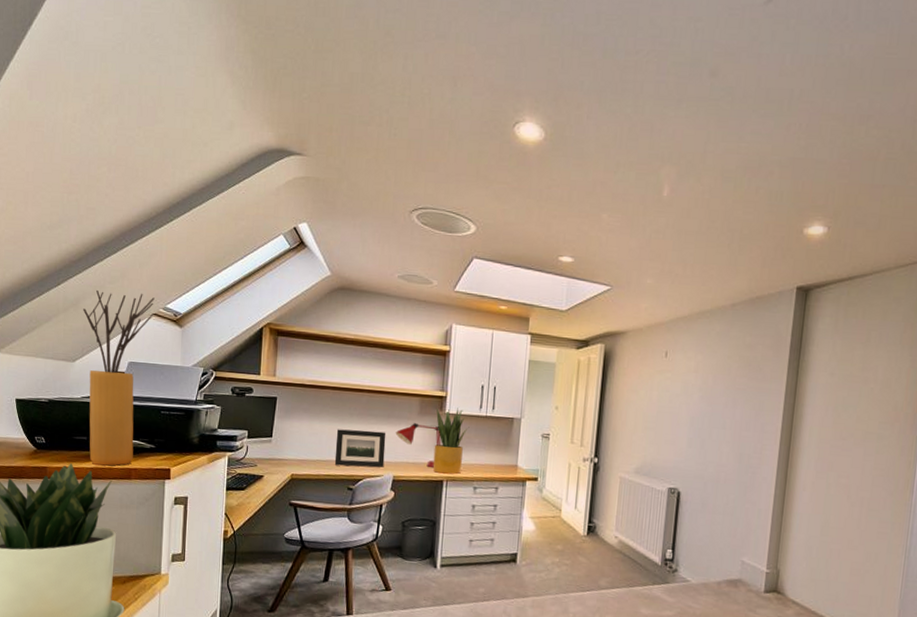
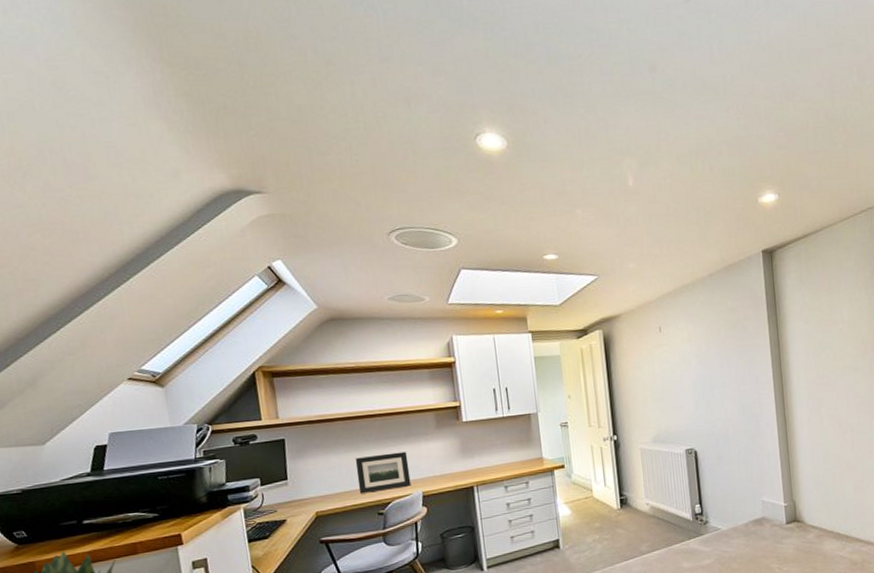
vase: present [83,289,155,466] -> none [43,359,136,547]
desk lamp: present [395,423,441,467] -> none [416,435,464,476]
planter: present [432,408,468,475] -> none [453,414,489,480]

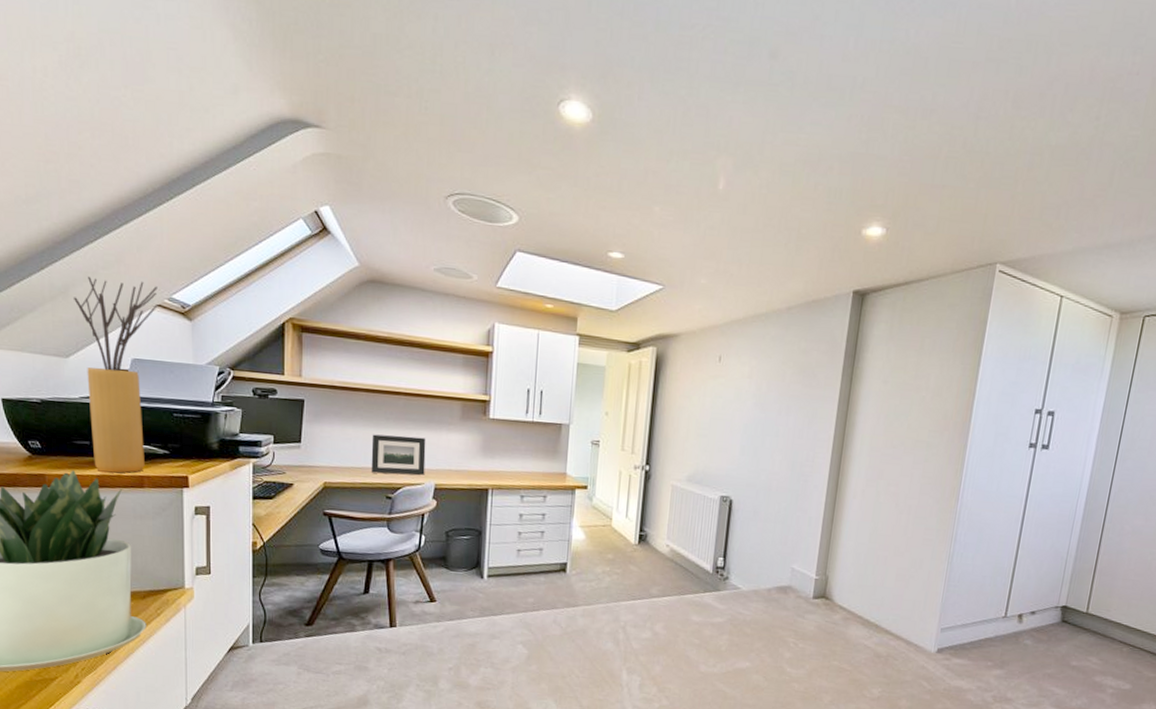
vase: none [43,359,136,547] -> present [74,276,159,473]

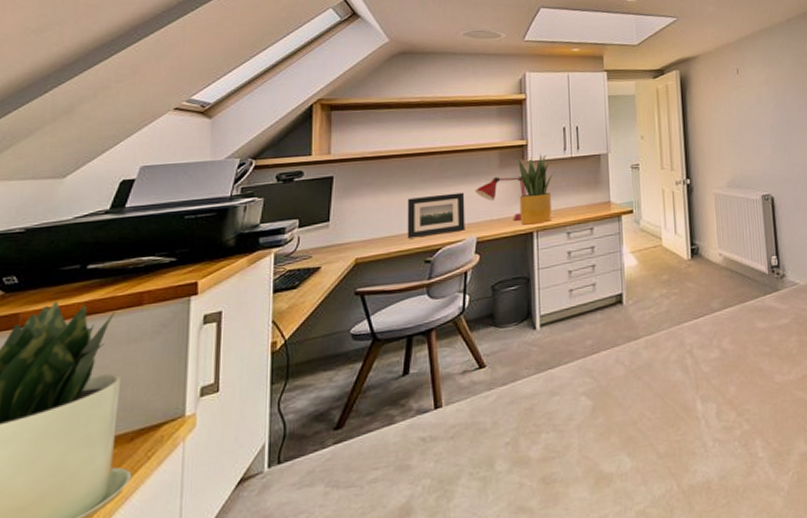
vase: present [74,276,159,473] -> none [79,88,176,297]
desk lamp: none [436,428,485,475] -> present [475,175,526,221]
planter: none [477,412,514,483] -> present [518,154,554,225]

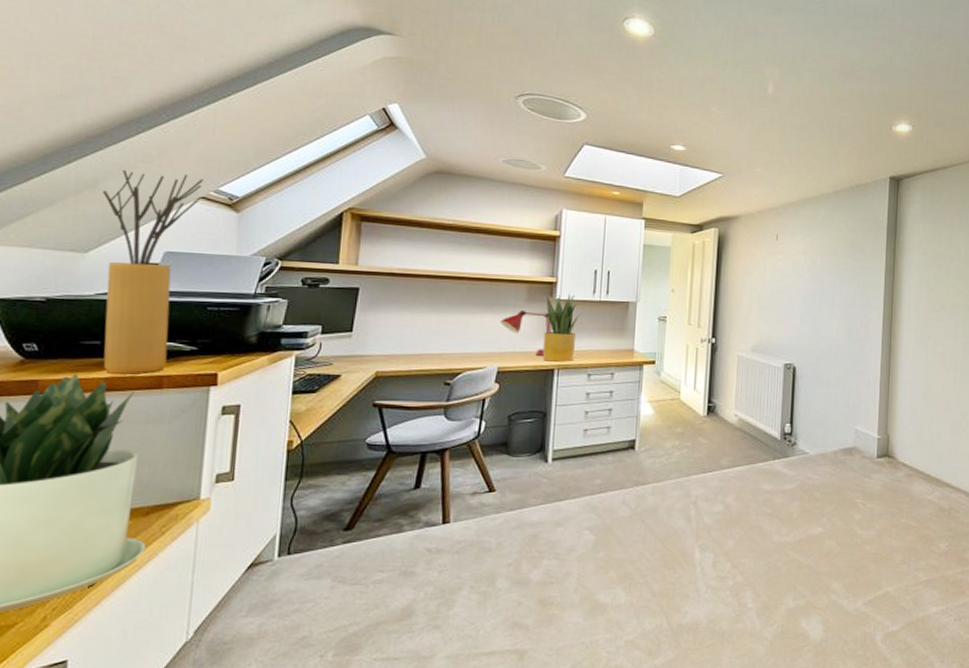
vase: none [79,88,176,297] -> present [103,169,203,374]
picture frame: present [407,192,465,239] -> none [428,320,490,360]

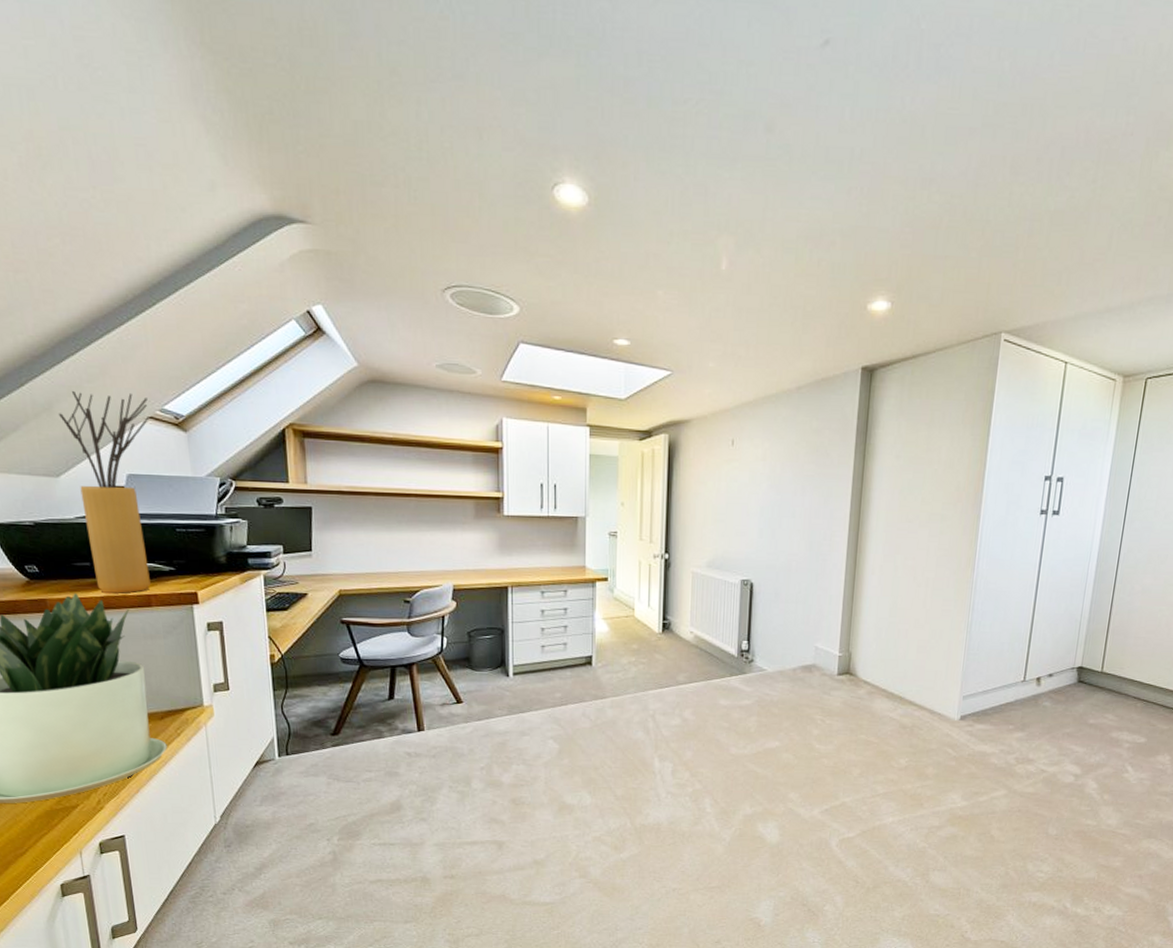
desk lamp: present [500,311,551,356] -> none [450,528,501,573]
planter: present [542,293,581,362] -> none [494,509,530,580]

